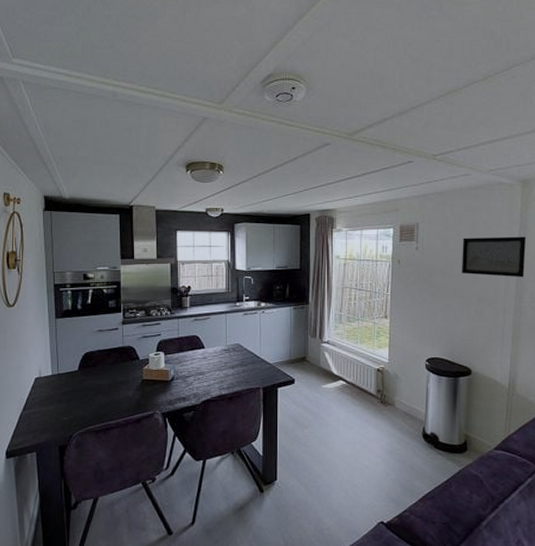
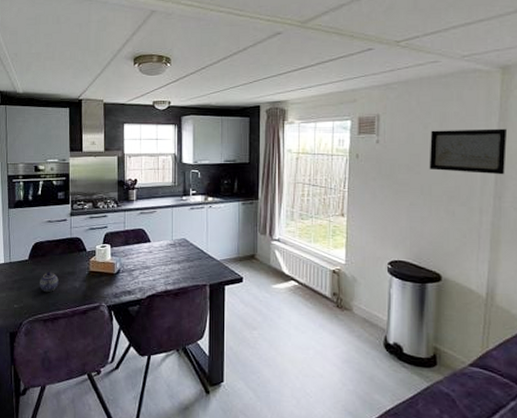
teapot: none [91,381,111,403] -> present [40,271,59,293]

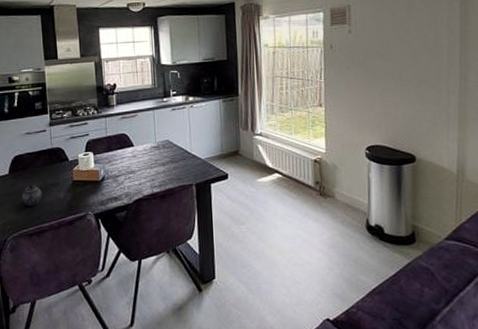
wall art: present [429,128,507,175] -> none [398,12,469,57]

